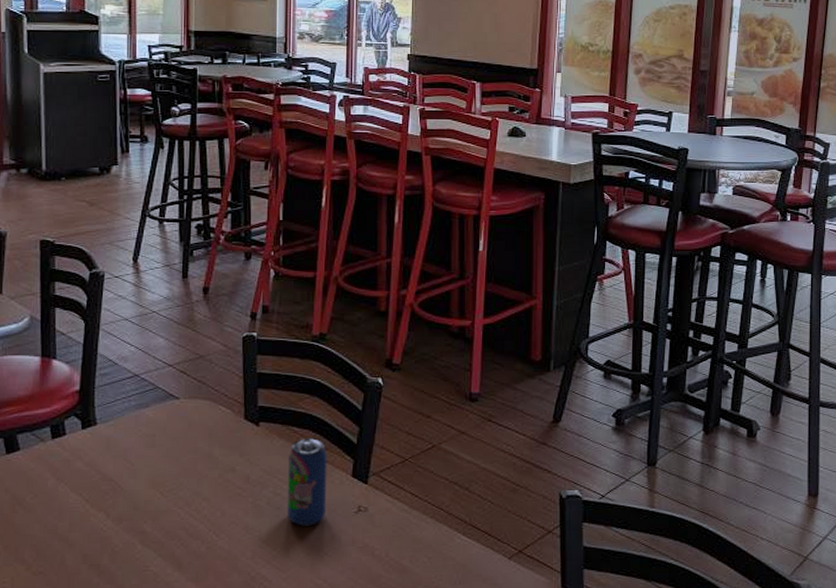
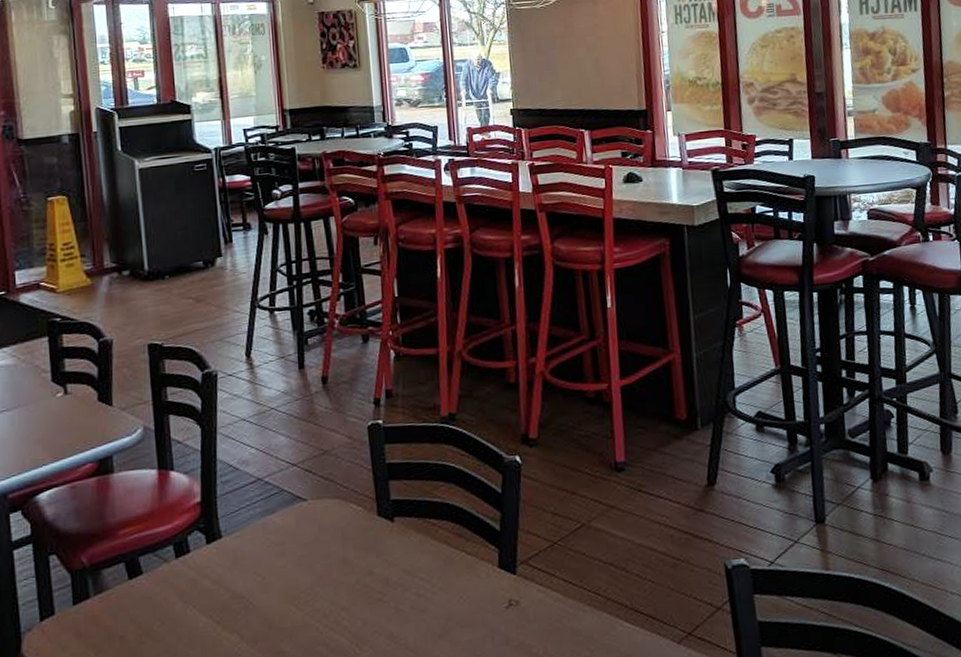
beverage can: present [288,438,327,526] -> none [428,529,475,628]

